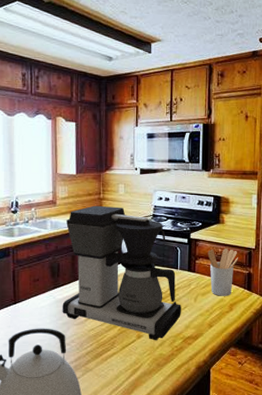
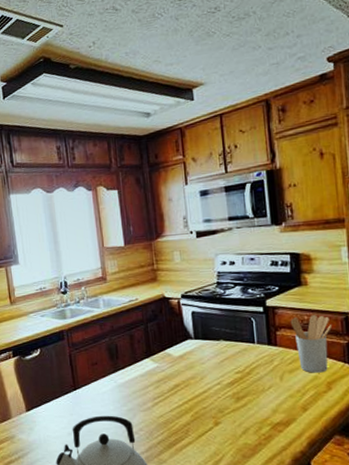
coffee maker: present [62,205,181,341] -> none [119,277,265,428]

